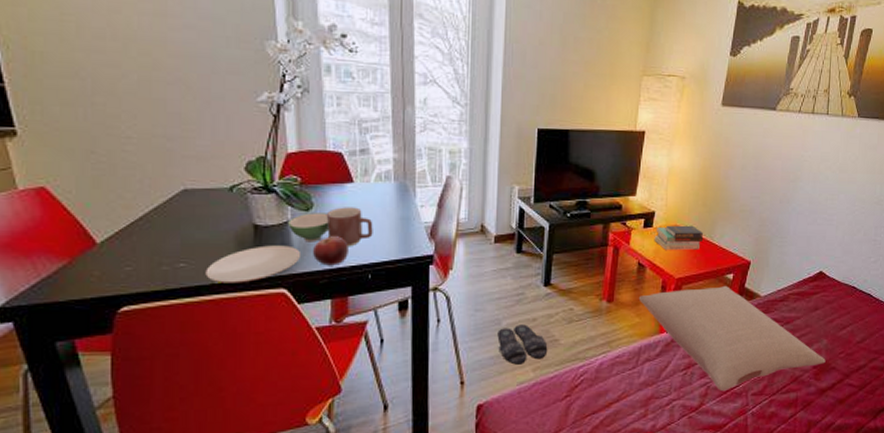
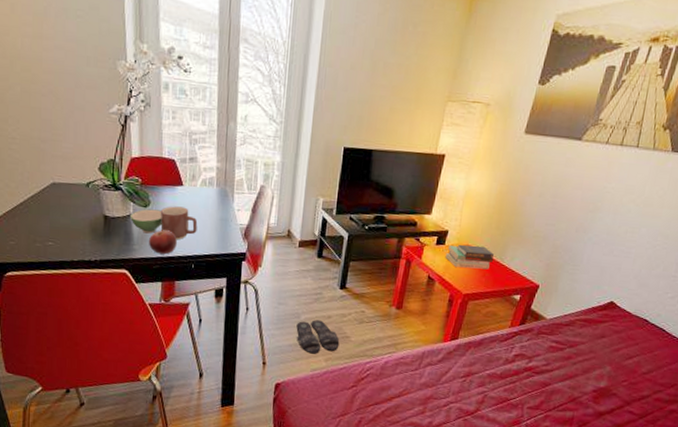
plate: present [205,245,302,283] -> none [67,233,140,262]
pillow: present [638,285,826,391] -> none [425,304,607,401]

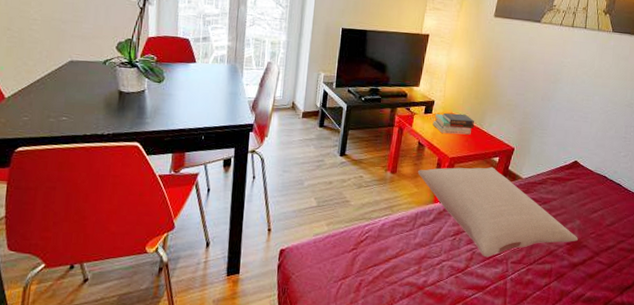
bowl: present [129,209,162,234] -> none [143,84,175,108]
fruit: present [149,230,177,255] -> none [161,104,189,127]
mug: present [160,206,198,240] -> none [173,81,209,113]
slippers: present [296,320,340,354] -> none [300,186,340,219]
pillow: none [425,304,607,401] -> present [417,166,578,257]

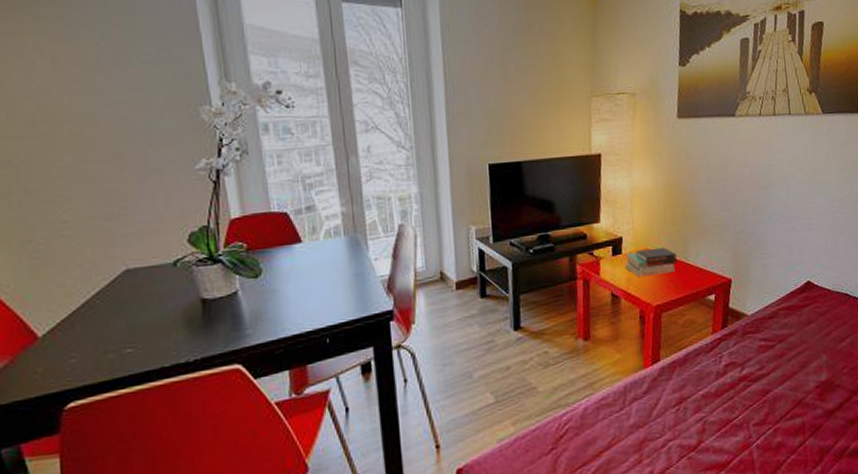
pillow: present [417,166,578,257] -> none [616,307,829,425]

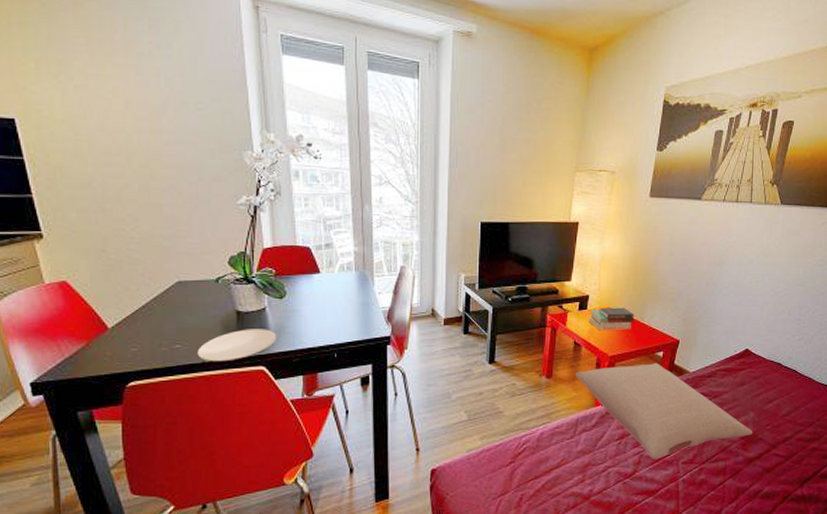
plate: none [154,317,254,366] -> present [197,329,277,362]
pillow: none [616,307,829,425] -> present [575,362,753,459]

